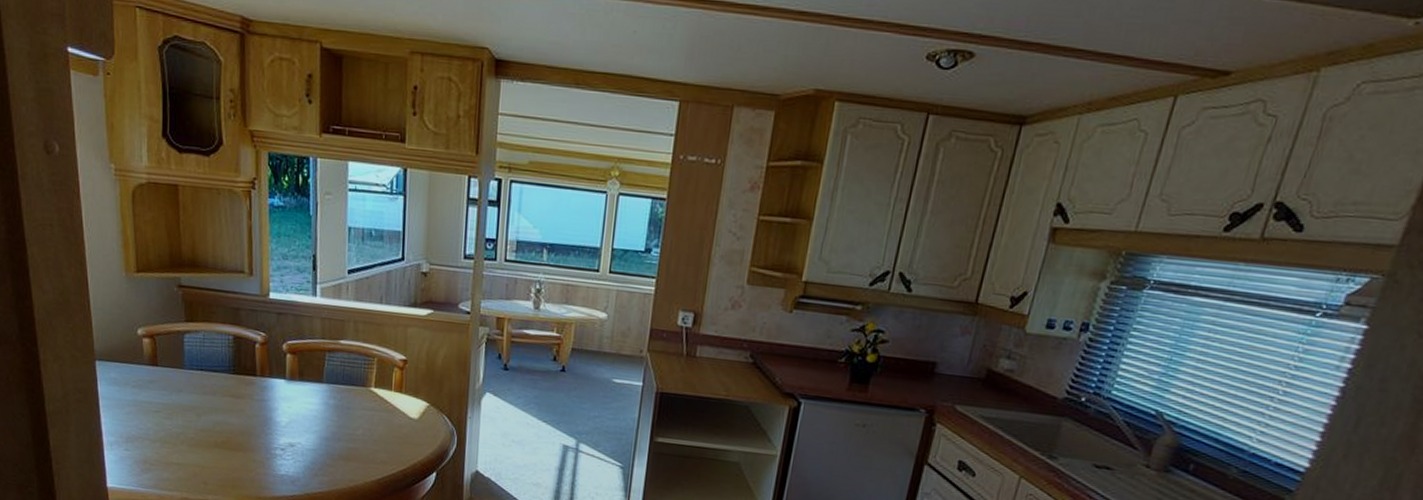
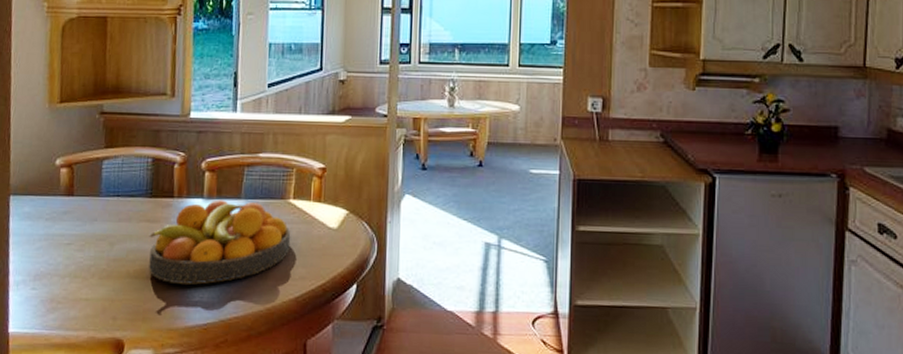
fruit bowl: none [234,381,373,460] -> present [149,199,291,285]

